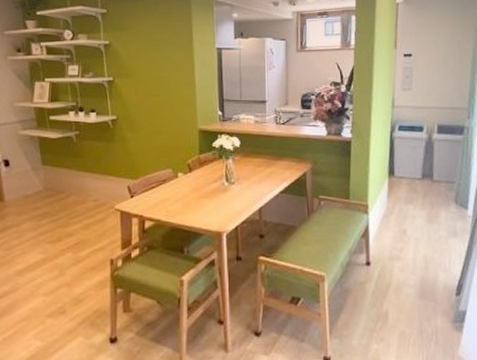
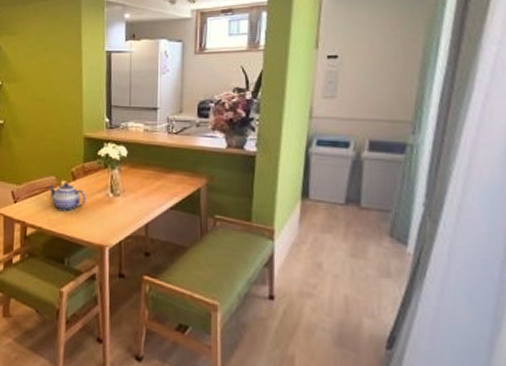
teapot: none [165,174,203,203] -> present [48,182,87,212]

